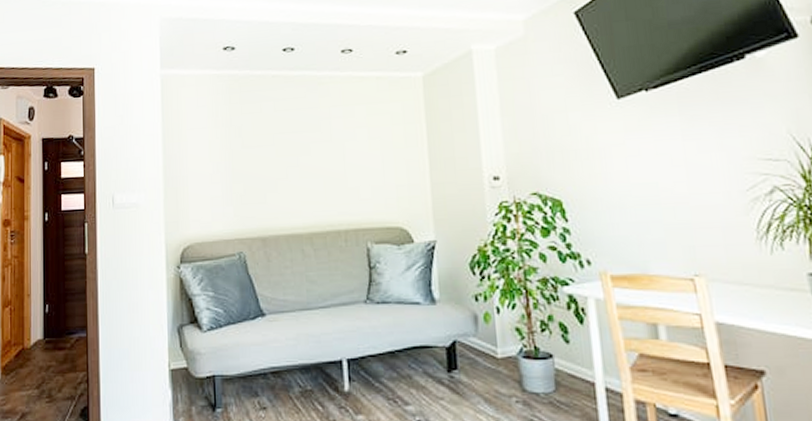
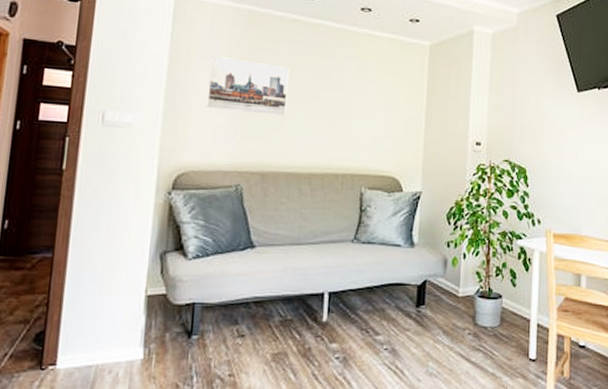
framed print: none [200,125,278,179] -> present [206,56,289,116]

